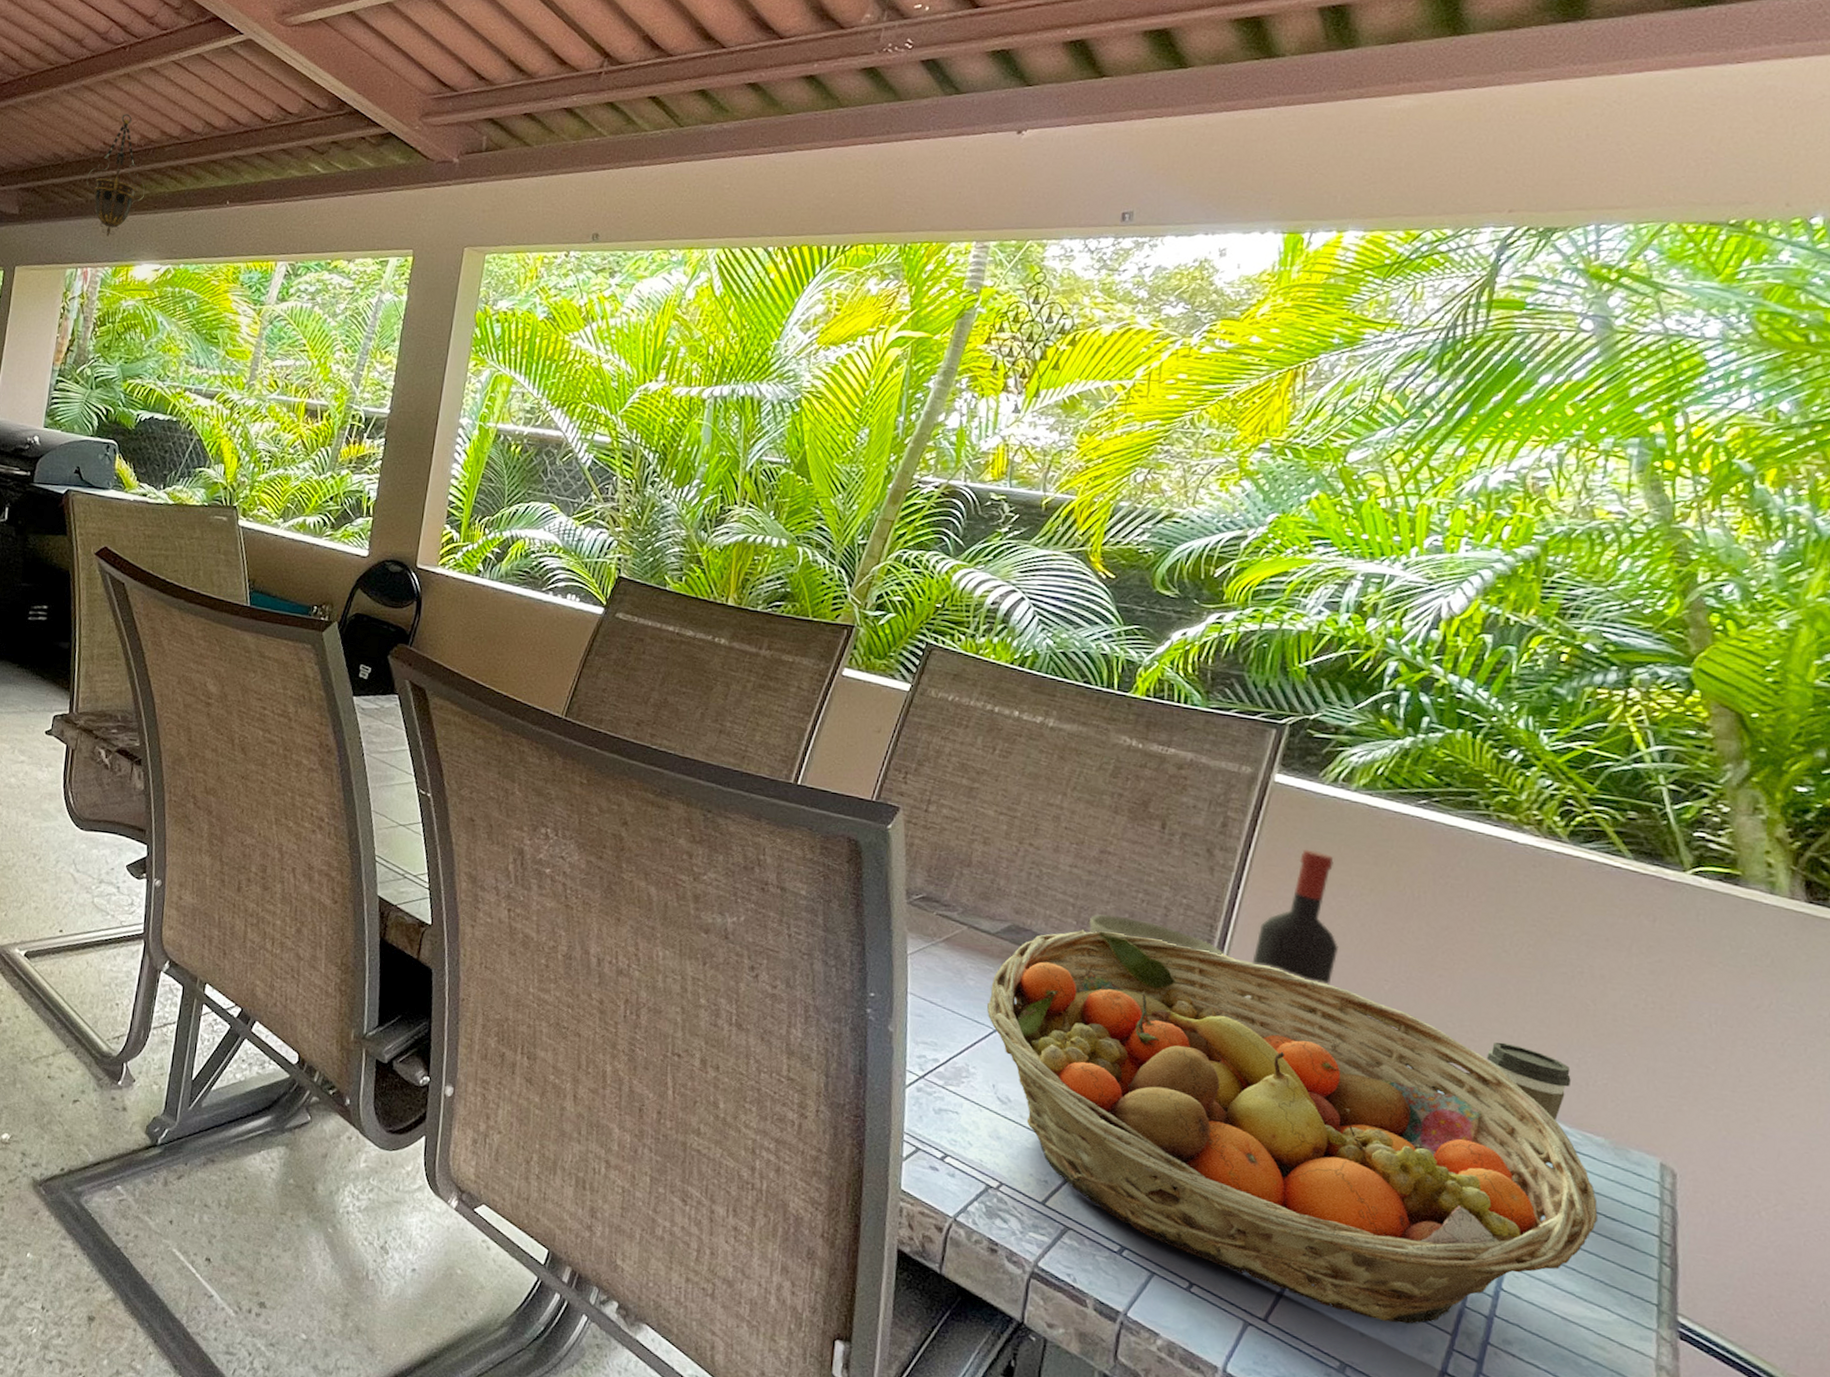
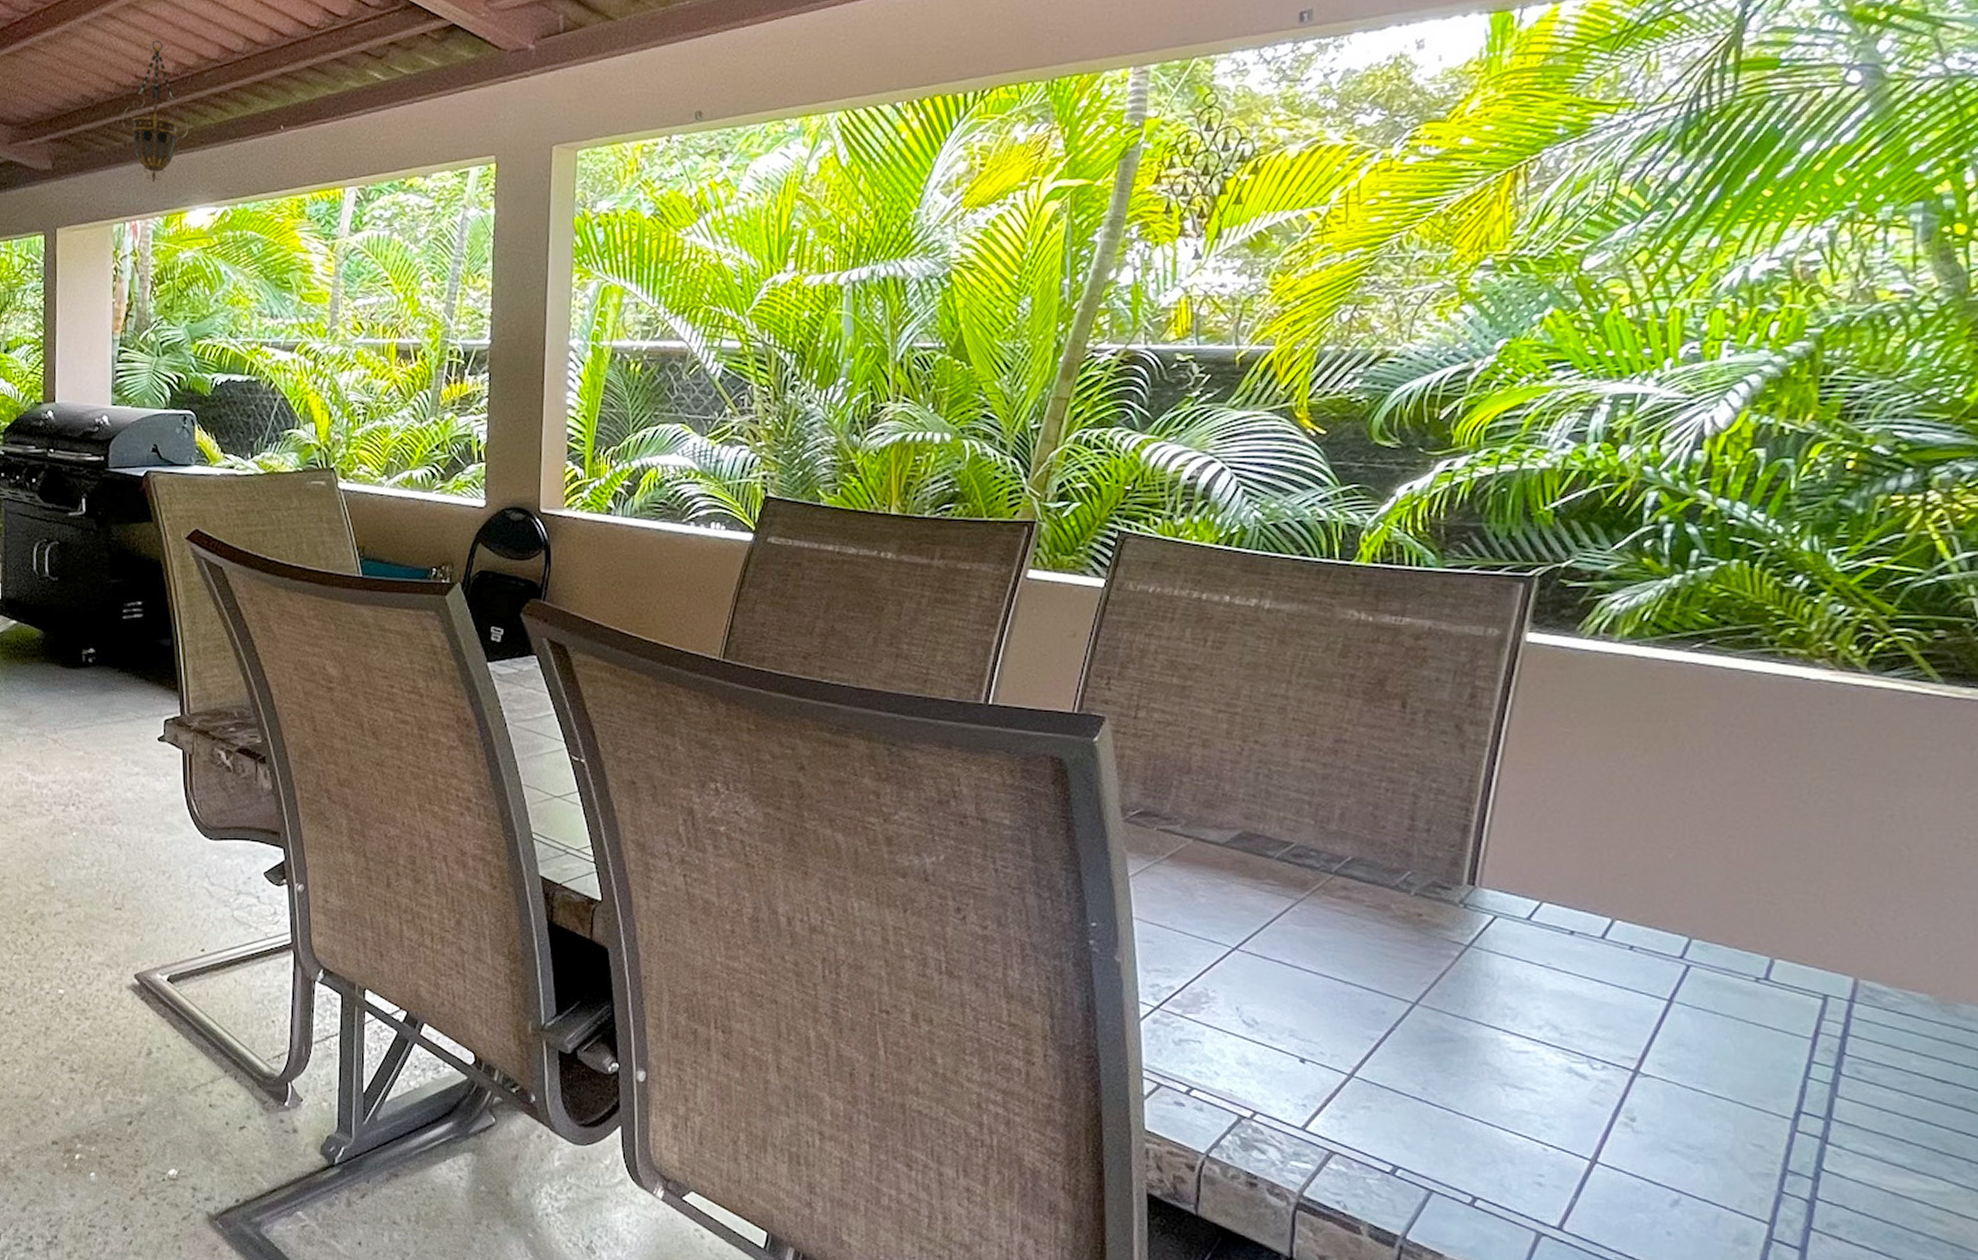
fruit basket: present [987,929,1598,1325] -> none [1223,827,1926,1218]
bowl: present [1088,914,1226,955] -> none [1328,809,1485,840]
wine bottle: present [1244,850,1338,999] -> none [1509,712,1612,885]
coffee cup: present [1486,1042,1571,1121] -> none [1789,902,1887,982]

